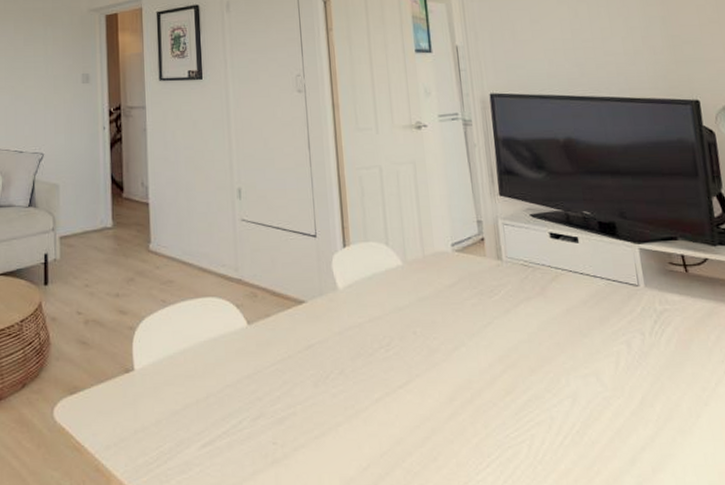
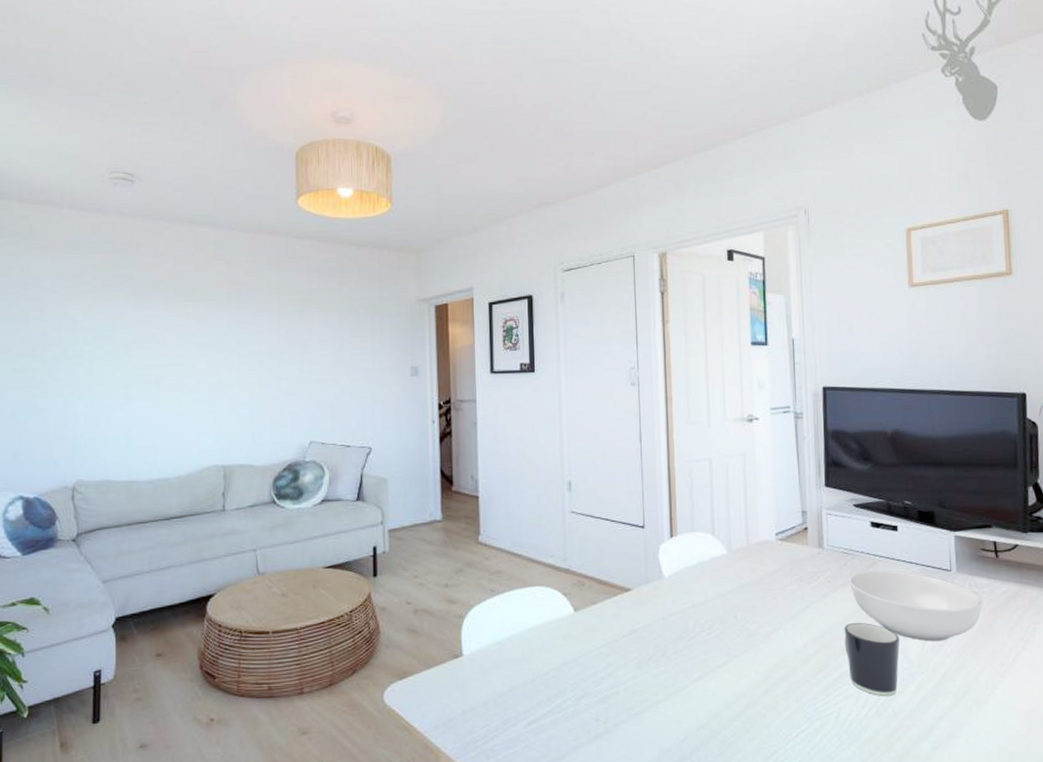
bowl: none [530,284,677,363] -> present [848,570,984,642]
mug: none [530,341,593,423] -> present [844,623,900,696]

